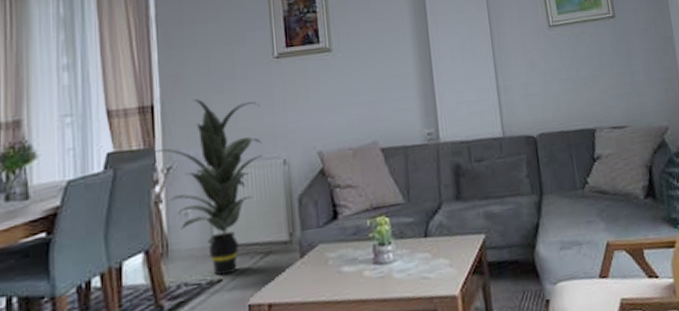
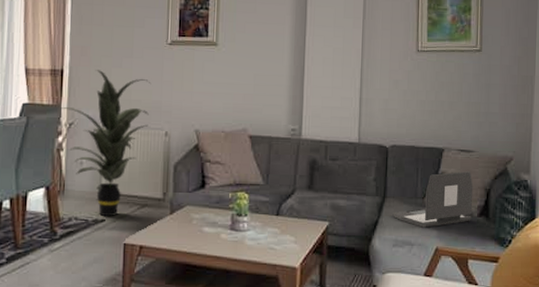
laptop: none [553,149,638,222] -> present [393,171,473,228]

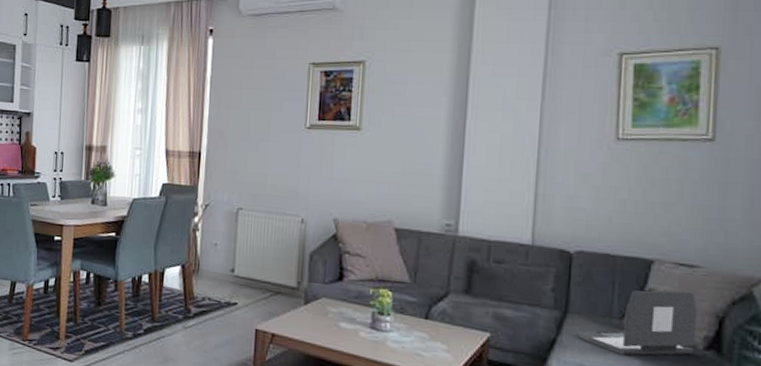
indoor plant: present [60,70,151,217] -> none [197,153,288,301]

